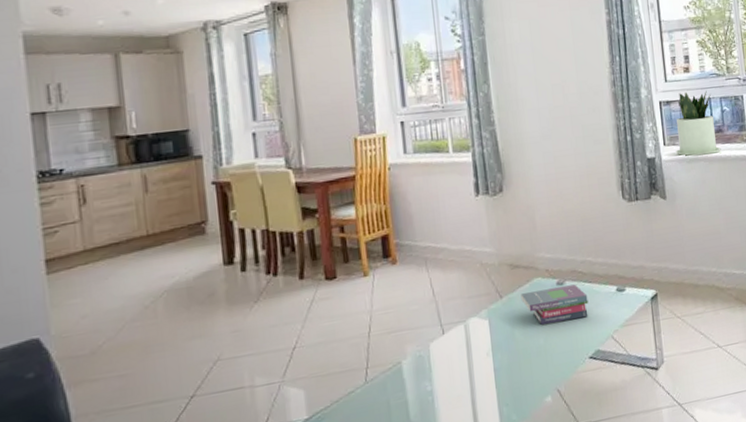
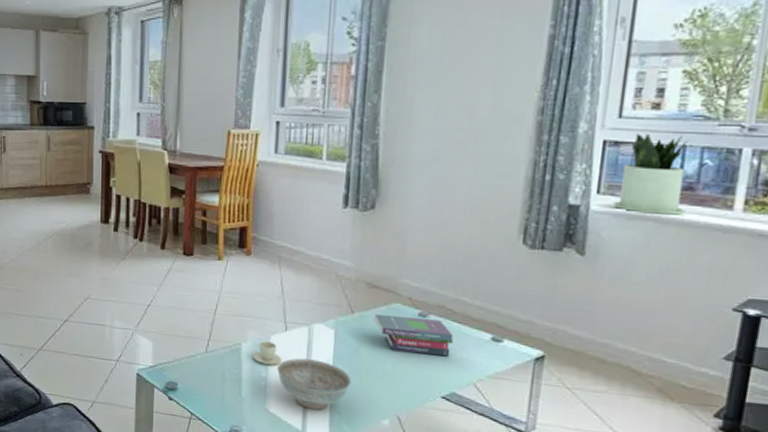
teacup: none [415,350,445,377] -> present [253,341,282,365]
decorative bowl: none [441,355,512,411] -> present [277,358,351,410]

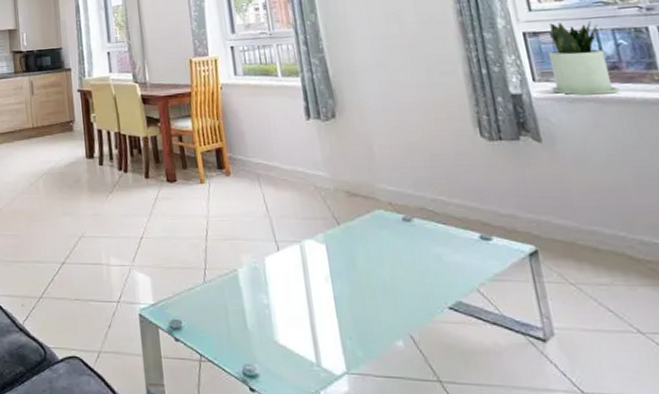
teacup: present [253,341,282,365] -> none [251,264,281,289]
decorative bowl: present [277,358,351,410] -> none [277,279,355,336]
books: present [374,315,454,357] -> none [360,223,445,262]

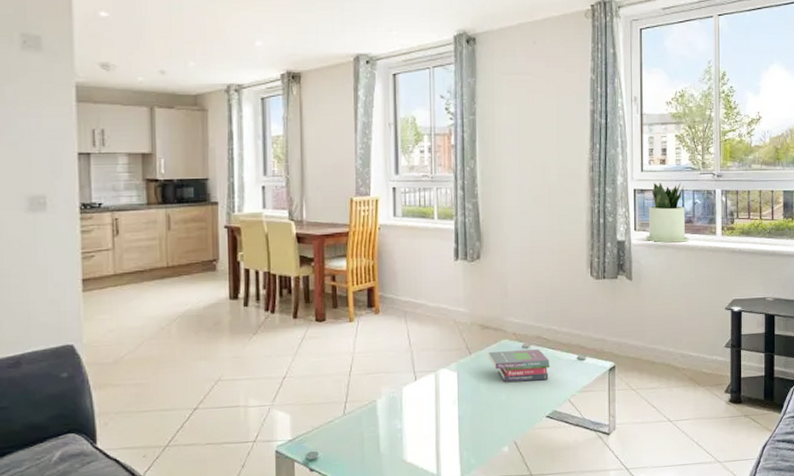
books: none [360,223,445,262] -> present [488,349,550,382]

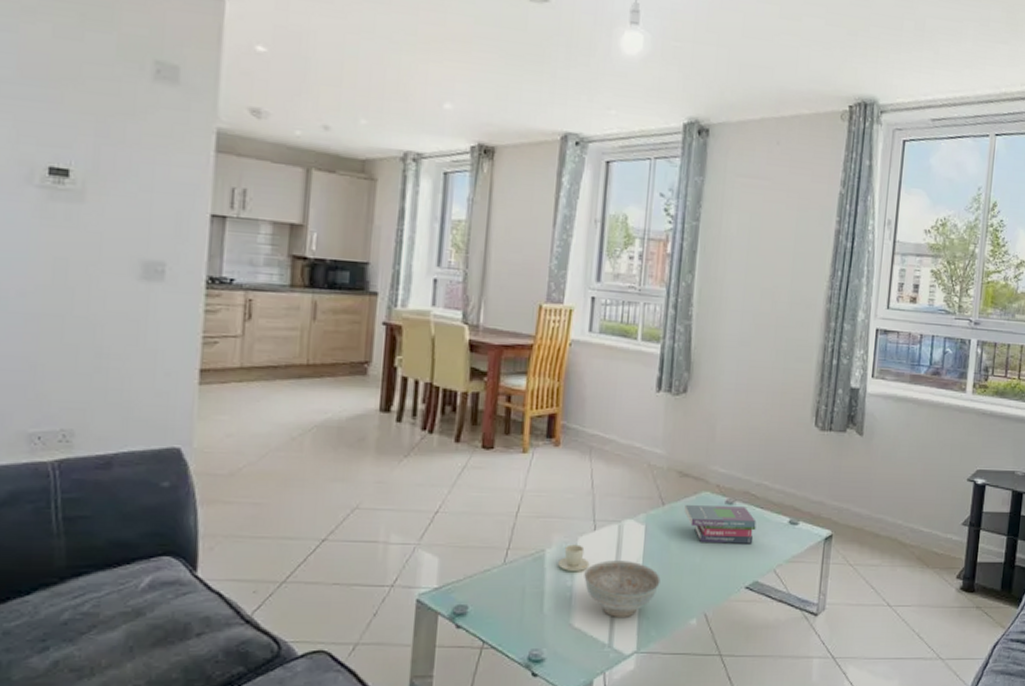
teacup: none [388,393,414,416] -> present [558,544,590,571]
decorative bowl: none [411,403,474,451] -> present [584,560,661,617]
planter: present [645,182,689,244] -> none [883,324,935,398]

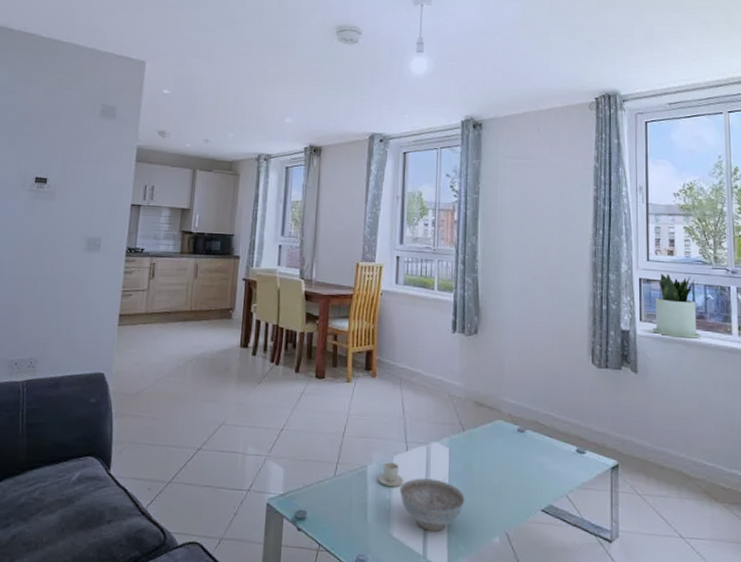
books: present [684,505,757,544] -> none [482,431,547,470]
planter: none [883,324,935,398] -> present [651,274,701,340]

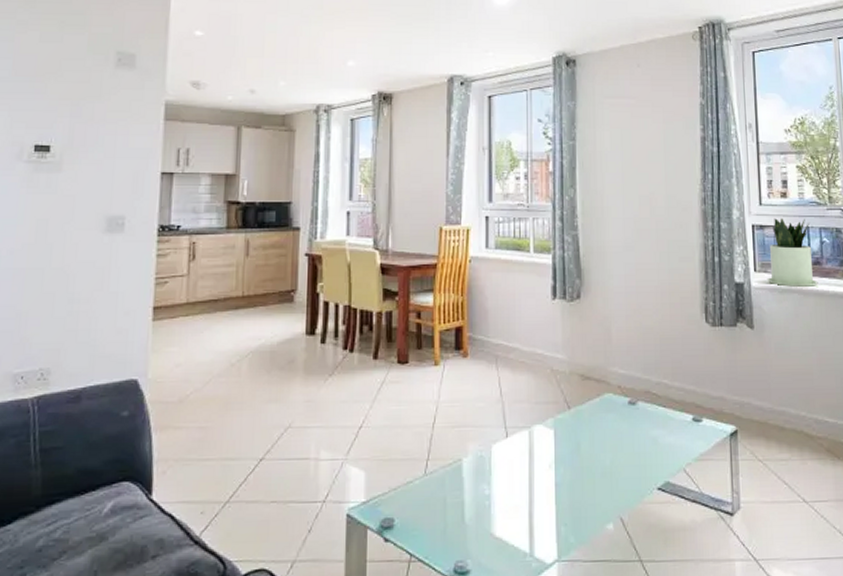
teacup: present [378,462,404,486] -> none [475,452,505,479]
decorative bowl: present [400,478,465,531] -> none [500,466,574,525]

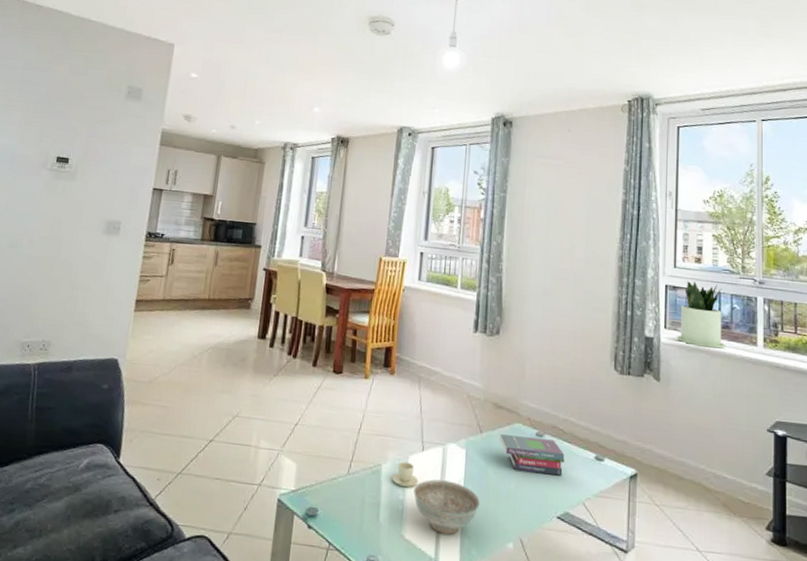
teacup: none [475,452,505,479] -> present [392,461,419,487]
decorative bowl: none [500,466,574,525] -> present [414,479,480,535]
books: none [590,406,661,445] -> present [499,434,565,476]

